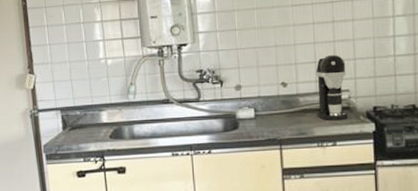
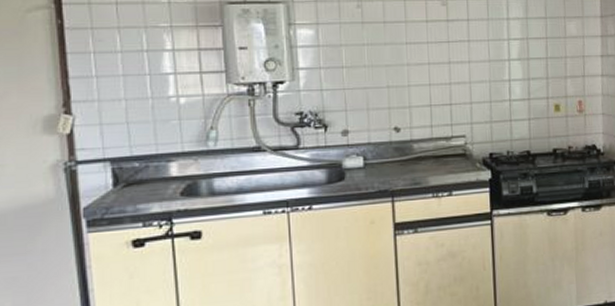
coffee maker: present [315,54,349,120] -> none [431,97,465,168]

